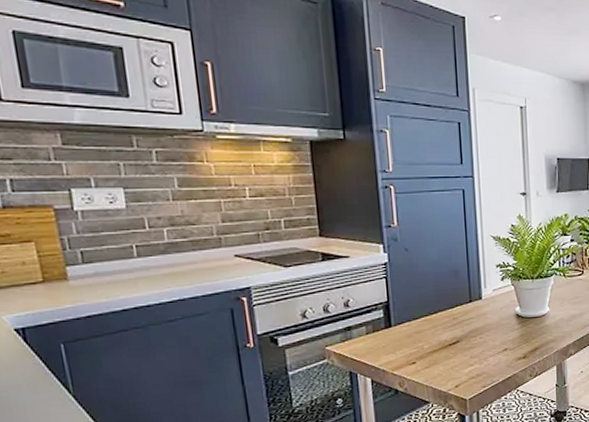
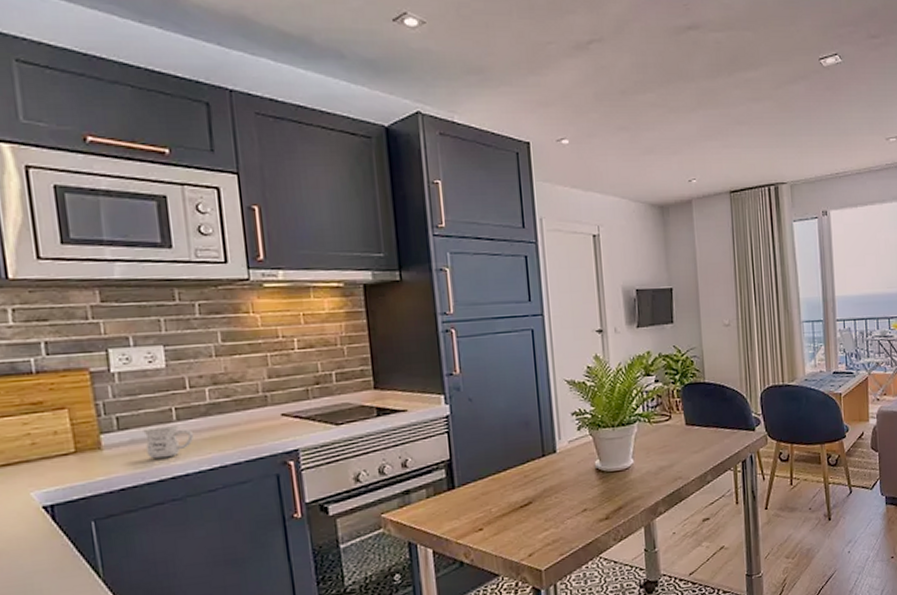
mug: none [106,262,155,291] -> present [143,426,195,459]

